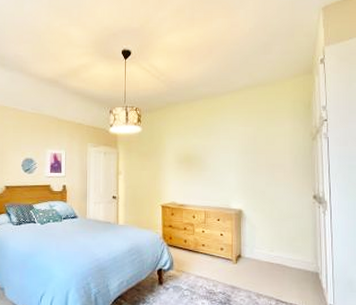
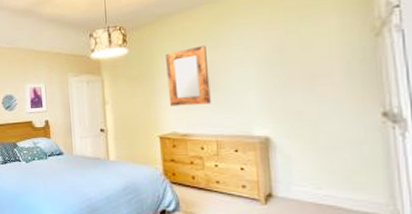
home mirror: none [171,132,203,181] -> present [166,45,211,106]

